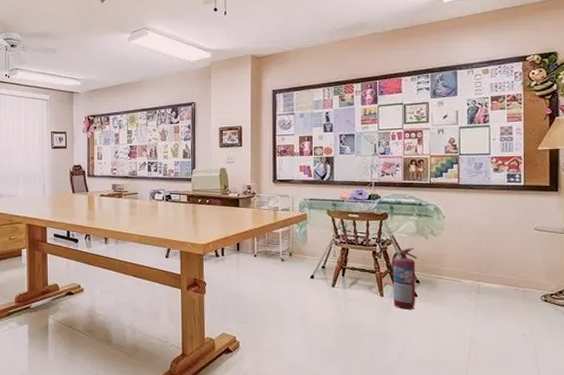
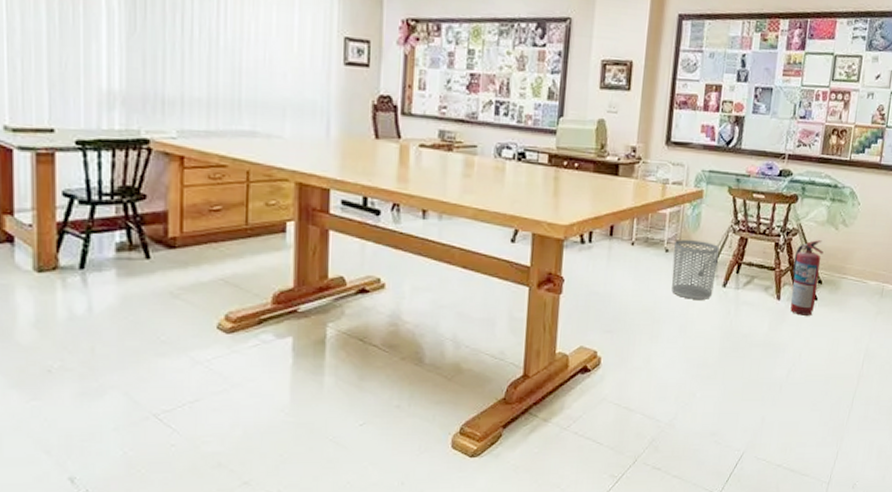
waste bin: none [289,252,325,297] -> present [671,240,719,300]

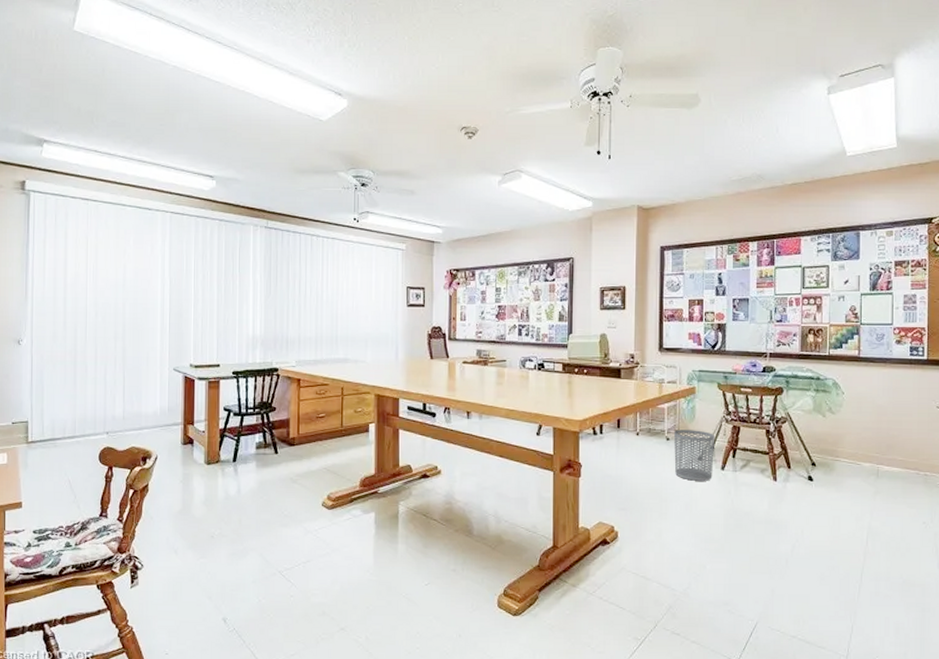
fire extinguisher: present [790,240,823,316] -> none [786,427,814,495]

